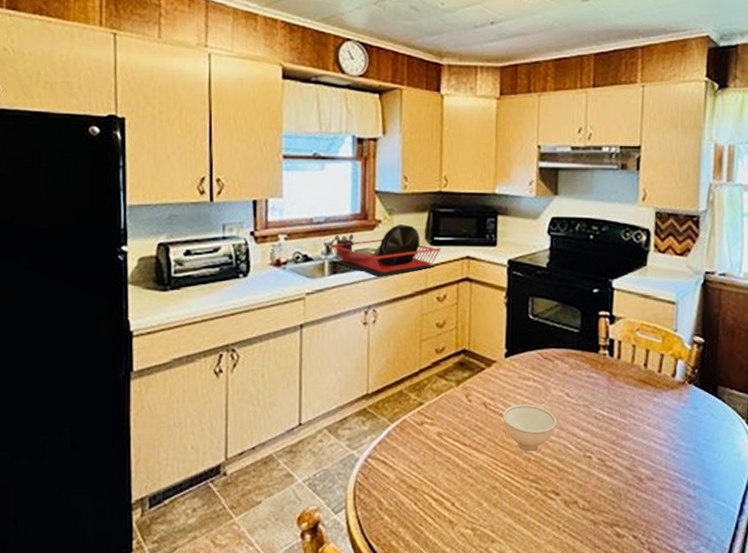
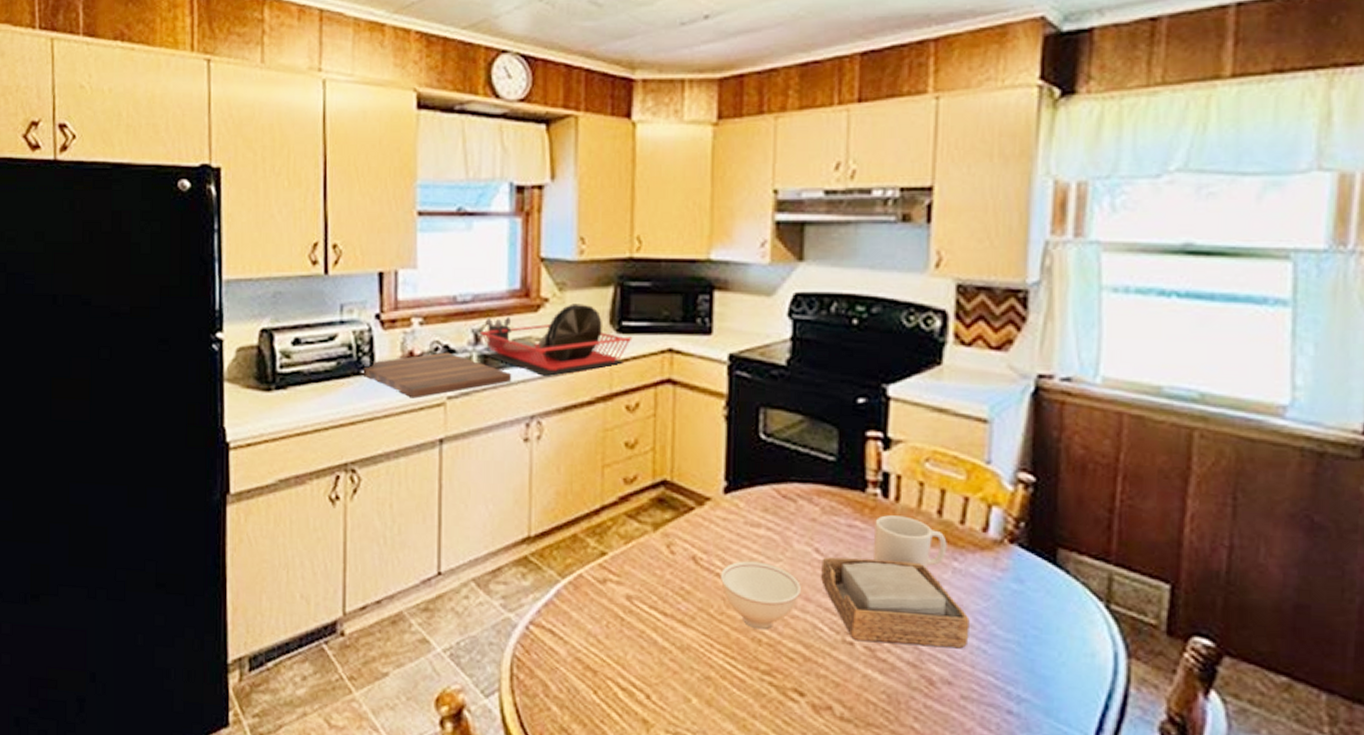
cutting board: none [238,260,355,295] -> present [360,352,512,399]
napkin holder: none [569,399,664,456] -> present [820,557,970,649]
mug: none [604,368,650,404] -> present [874,515,947,569]

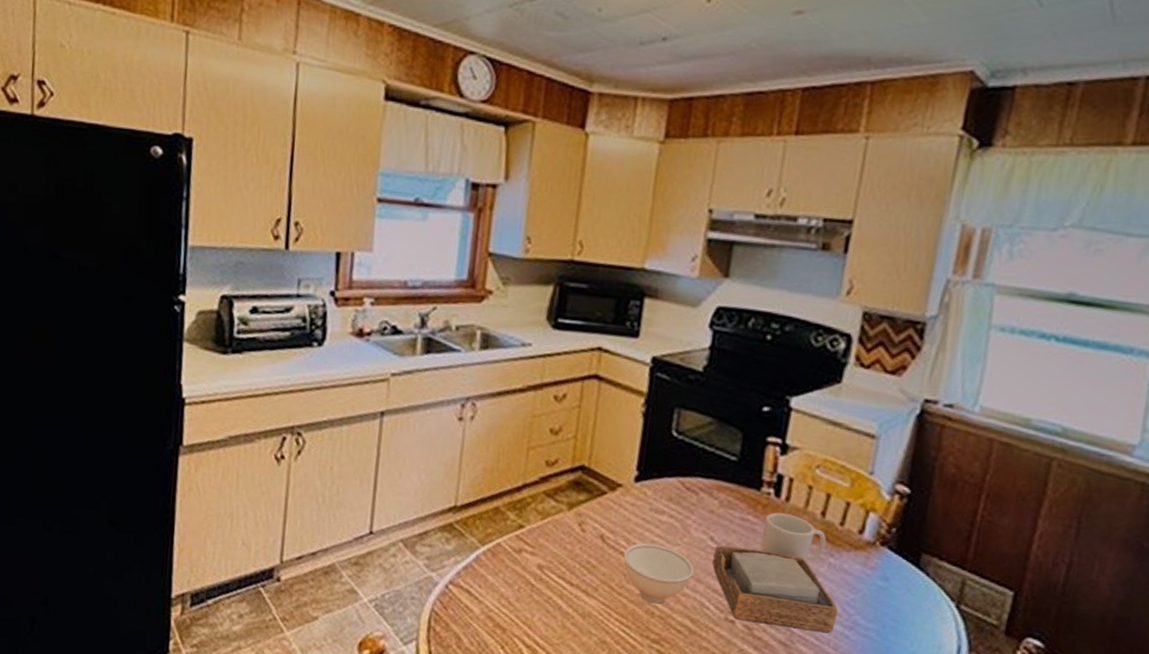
cutting board: present [360,352,512,399] -> none [312,332,453,373]
dish rack: present [479,303,633,376] -> none [426,298,566,363]

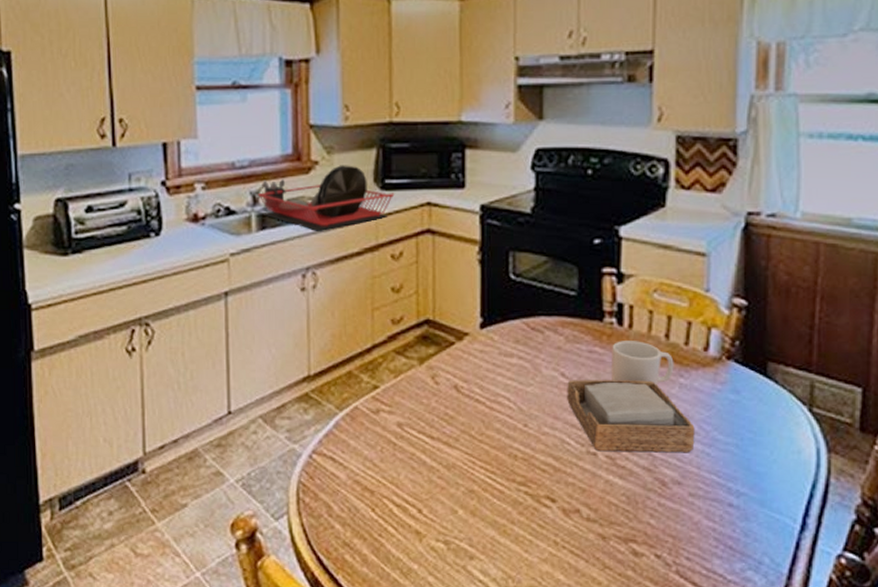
dish rack: none [426,298,566,363] -> present [257,165,395,231]
bowl: present [623,542,694,604] -> none [479,387,550,447]

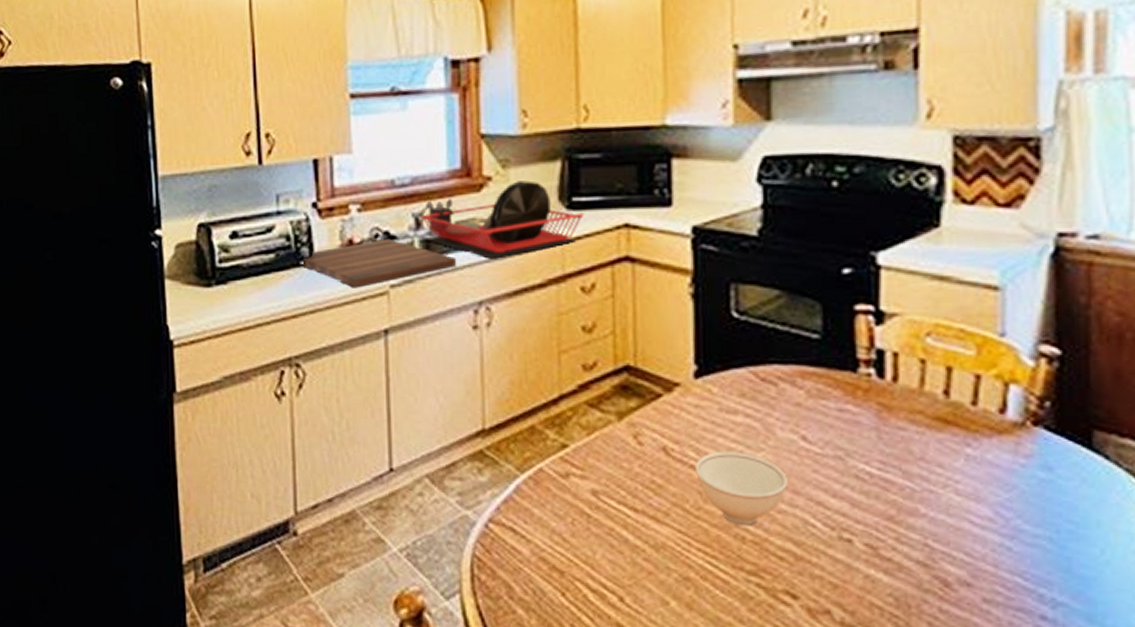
cutting board: none [149,213,288,256] -> present [300,238,457,288]
bowl: none [479,387,550,447] -> present [694,451,787,526]
napkin holder: present [566,380,695,453] -> none [809,445,989,546]
mug: present [612,341,674,386] -> none [870,397,957,457]

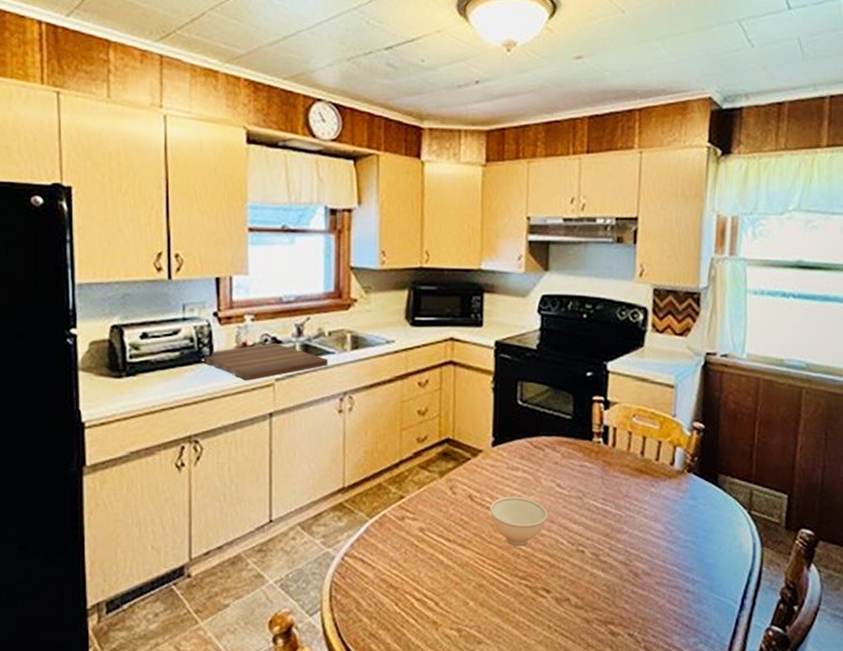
dish rack: present [420,180,584,259] -> none [301,303,423,361]

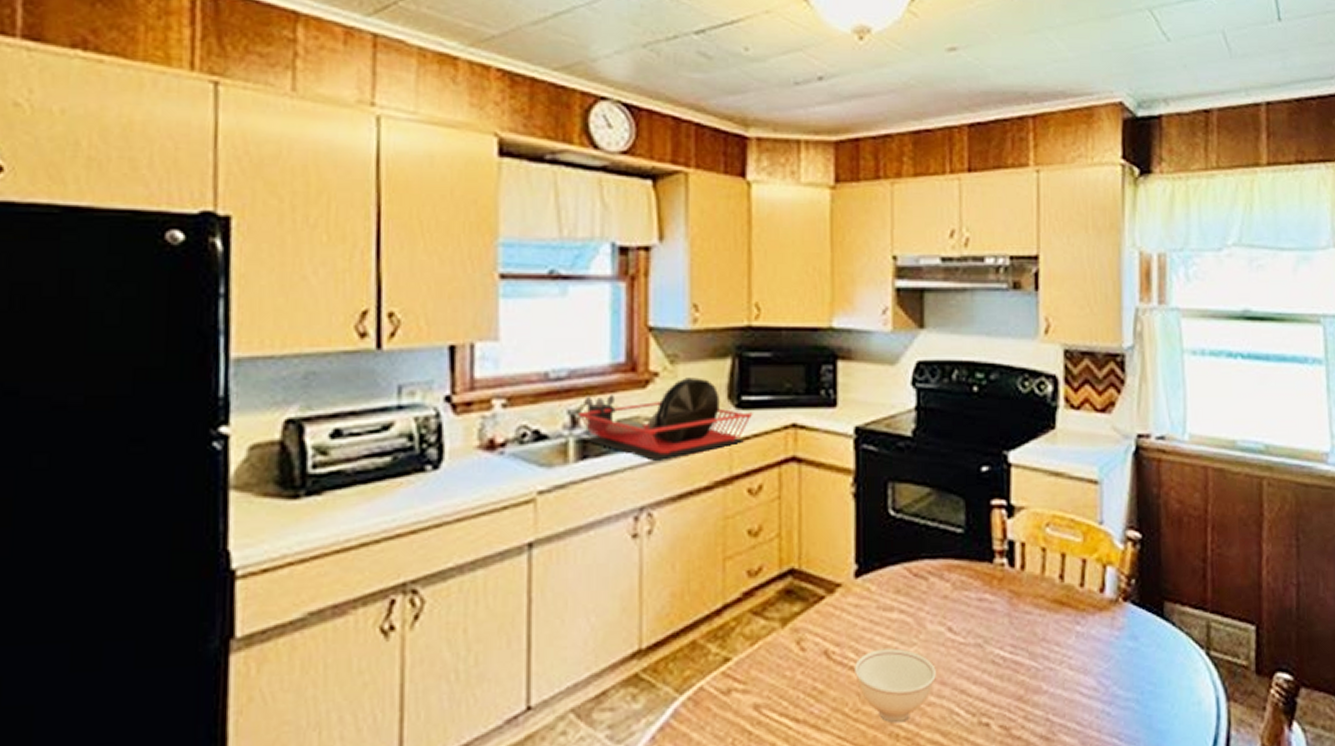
cutting board: present [201,343,329,381] -> none [424,438,617,496]
dish rack: none [301,303,423,361] -> present [577,377,753,461]

